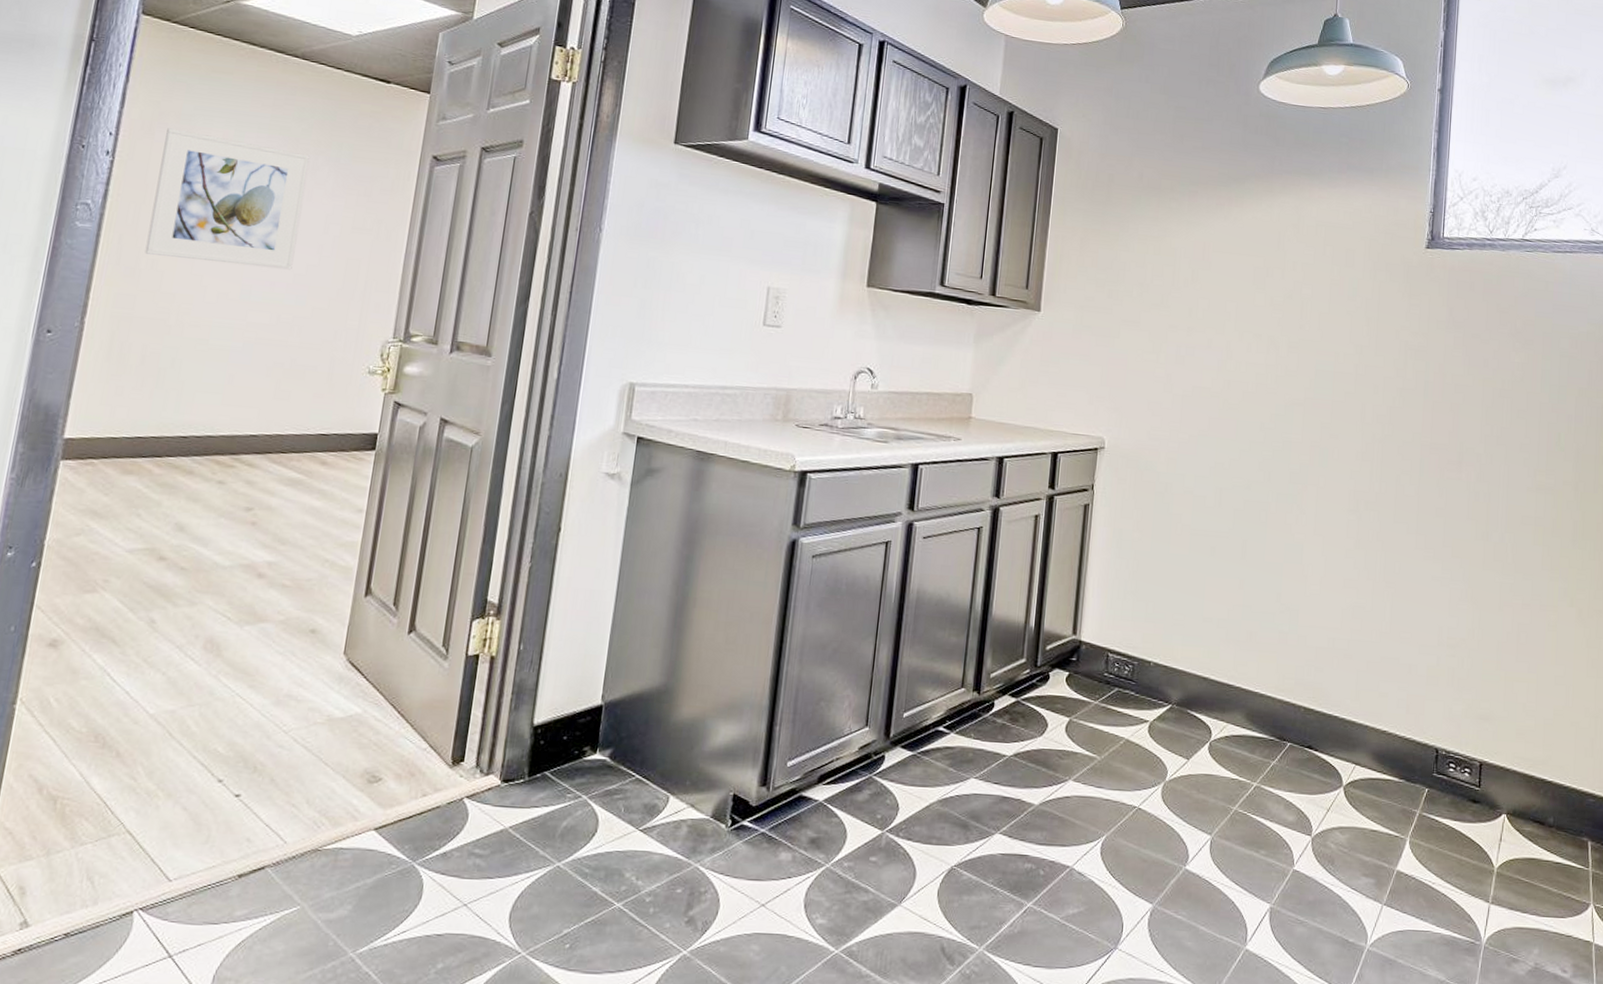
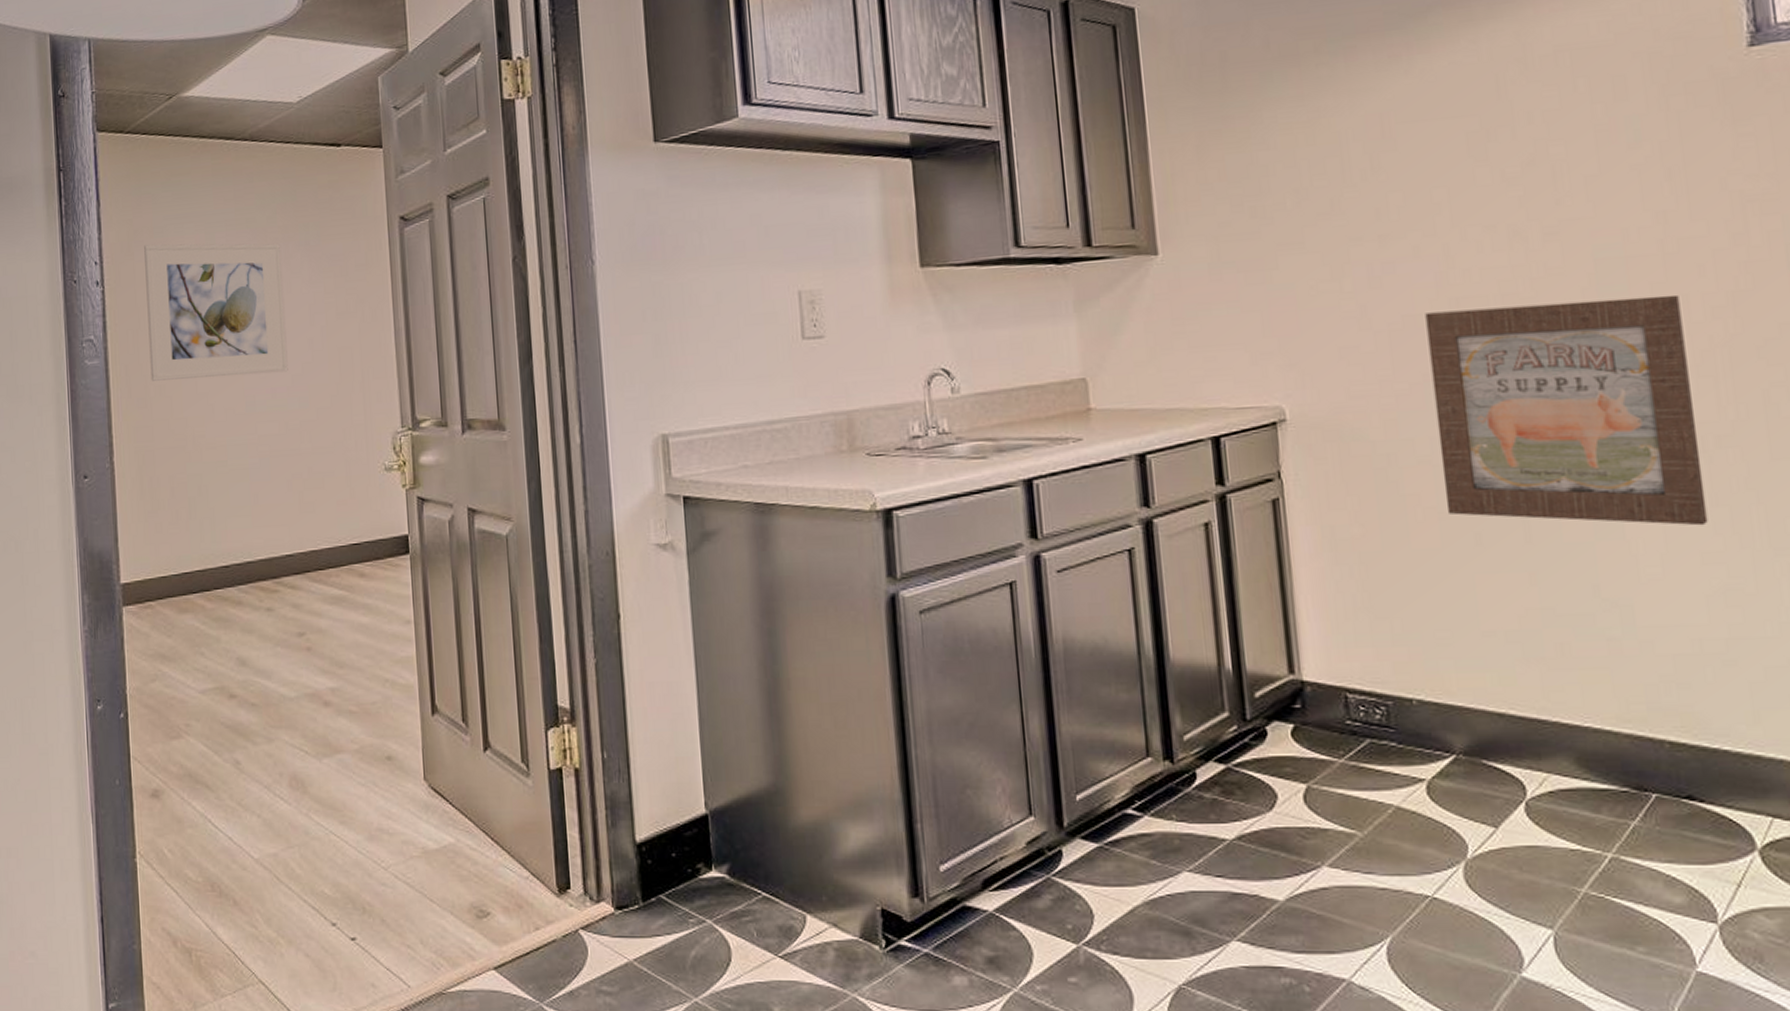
wall art: none [1197,387,1360,561] -> present [1425,294,1708,526]

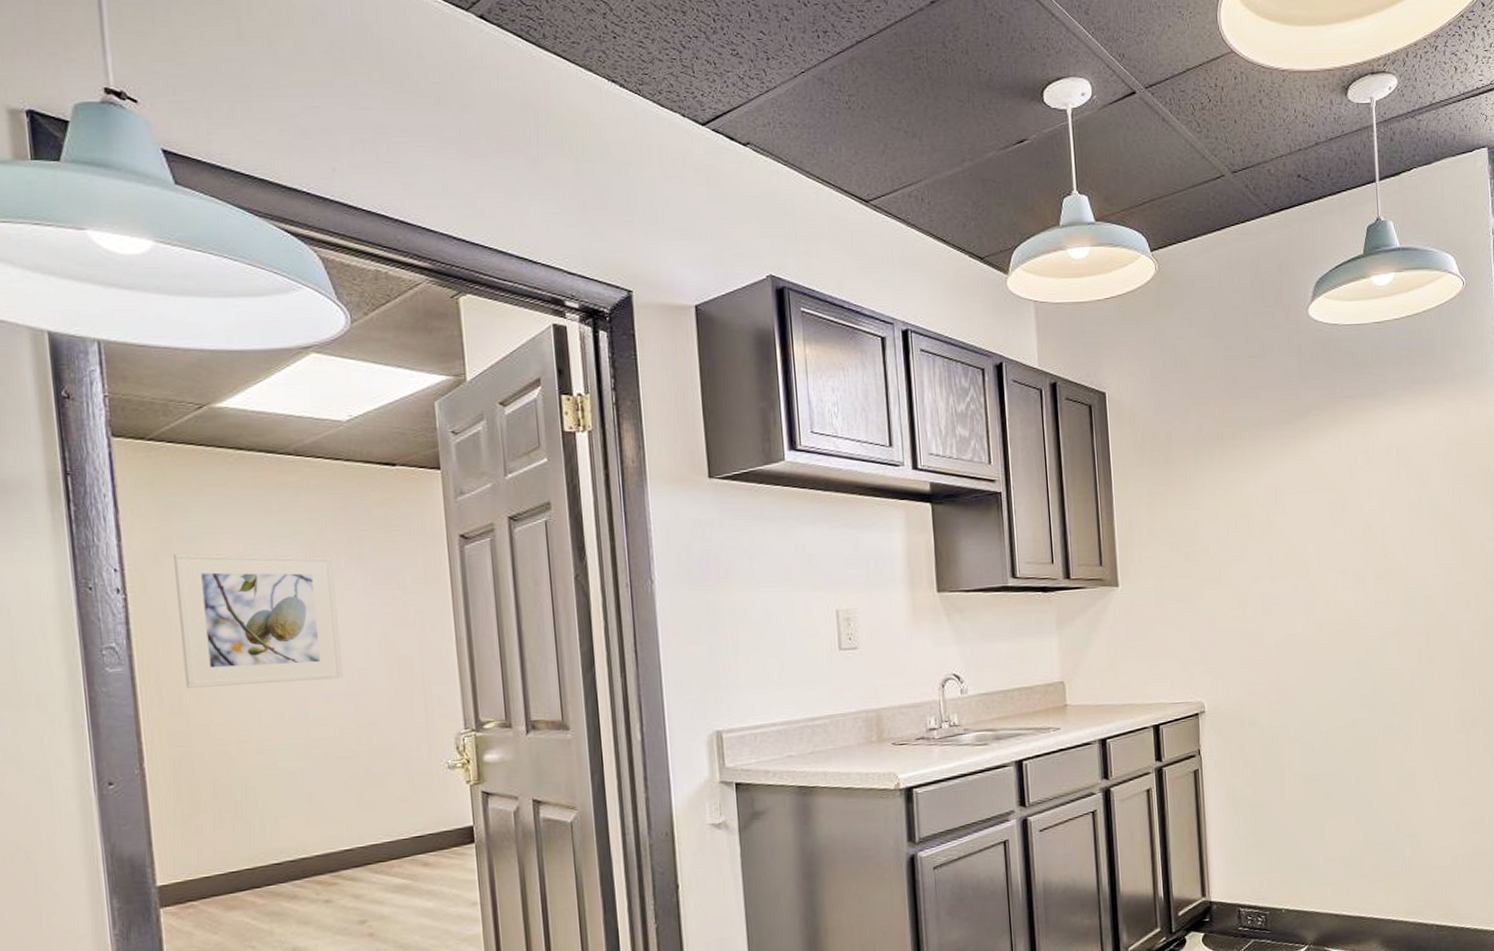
wall art: present [1425,294,1708,526] -> none [1299,622,1465,780]

